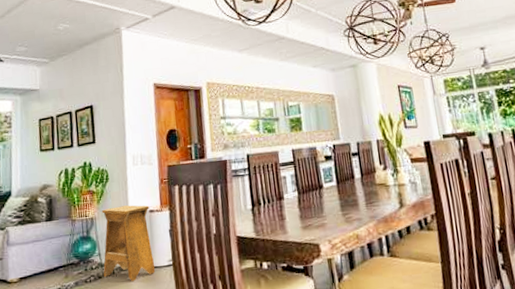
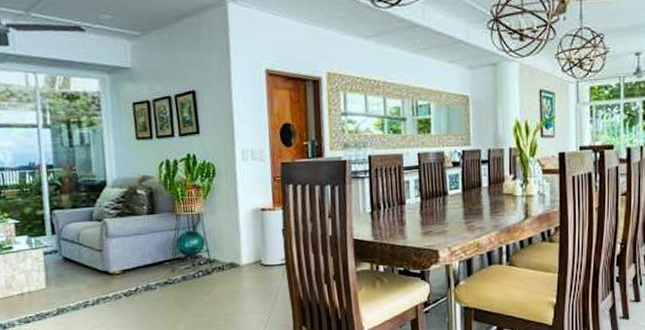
stool: present [102,205,155,281] -> none [209,202,267,278]

